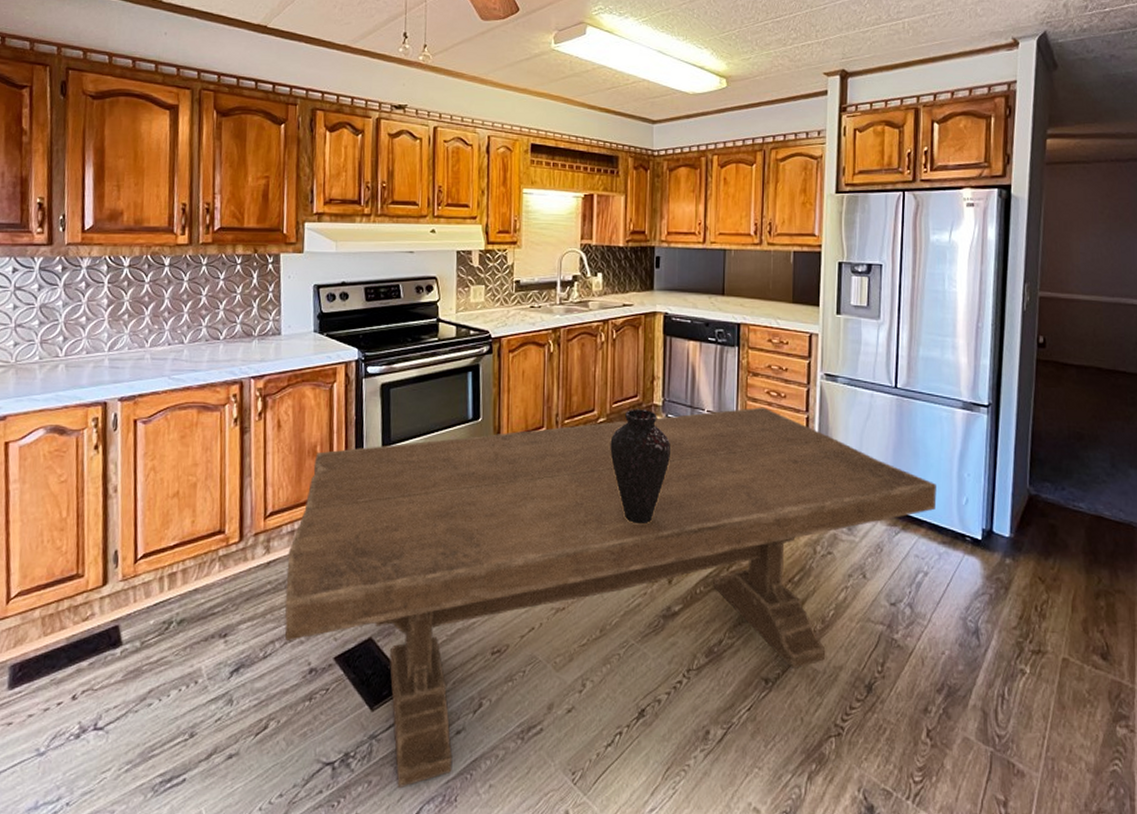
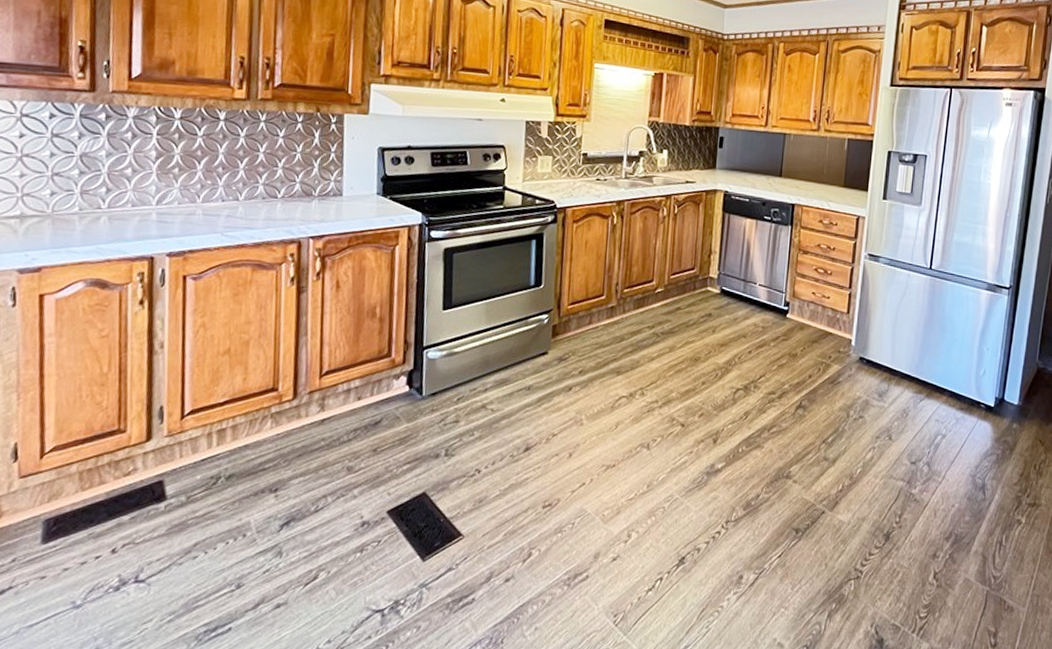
dining table: present [284,407,937,788] -> none [337,282,959,632]
vase: present [610,409,672,525] -> none [665,280,724,389]

